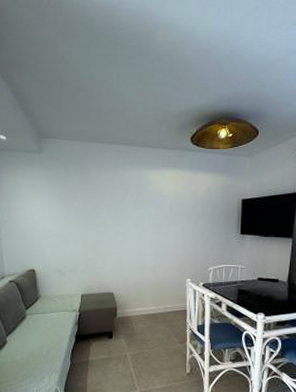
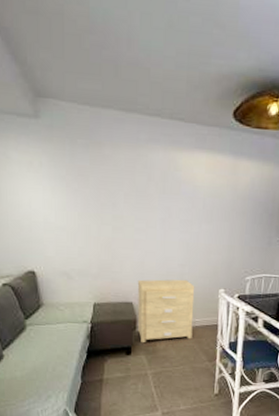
side table: none [117,271,166,328] -> present [137,279,195,343]

